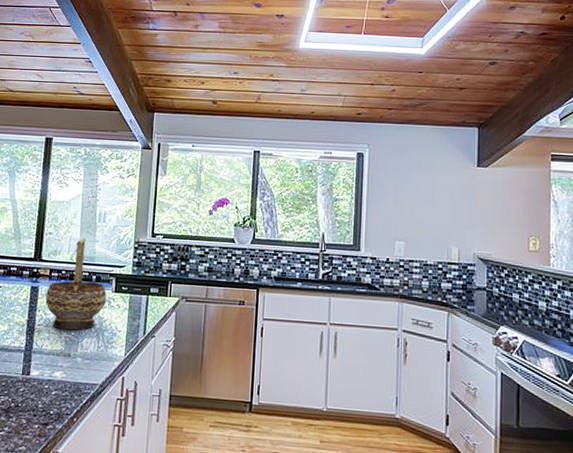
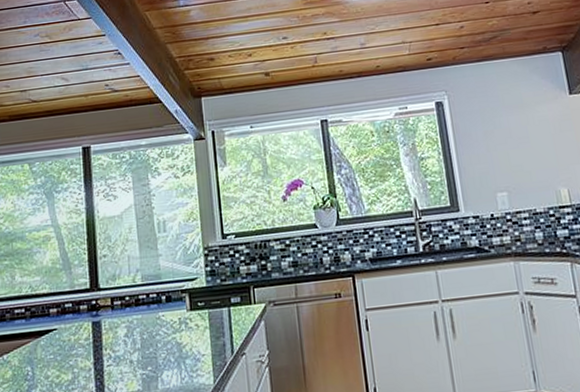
decorative bowl: present [45,237,107,331] -> none [111,253,182,367]

